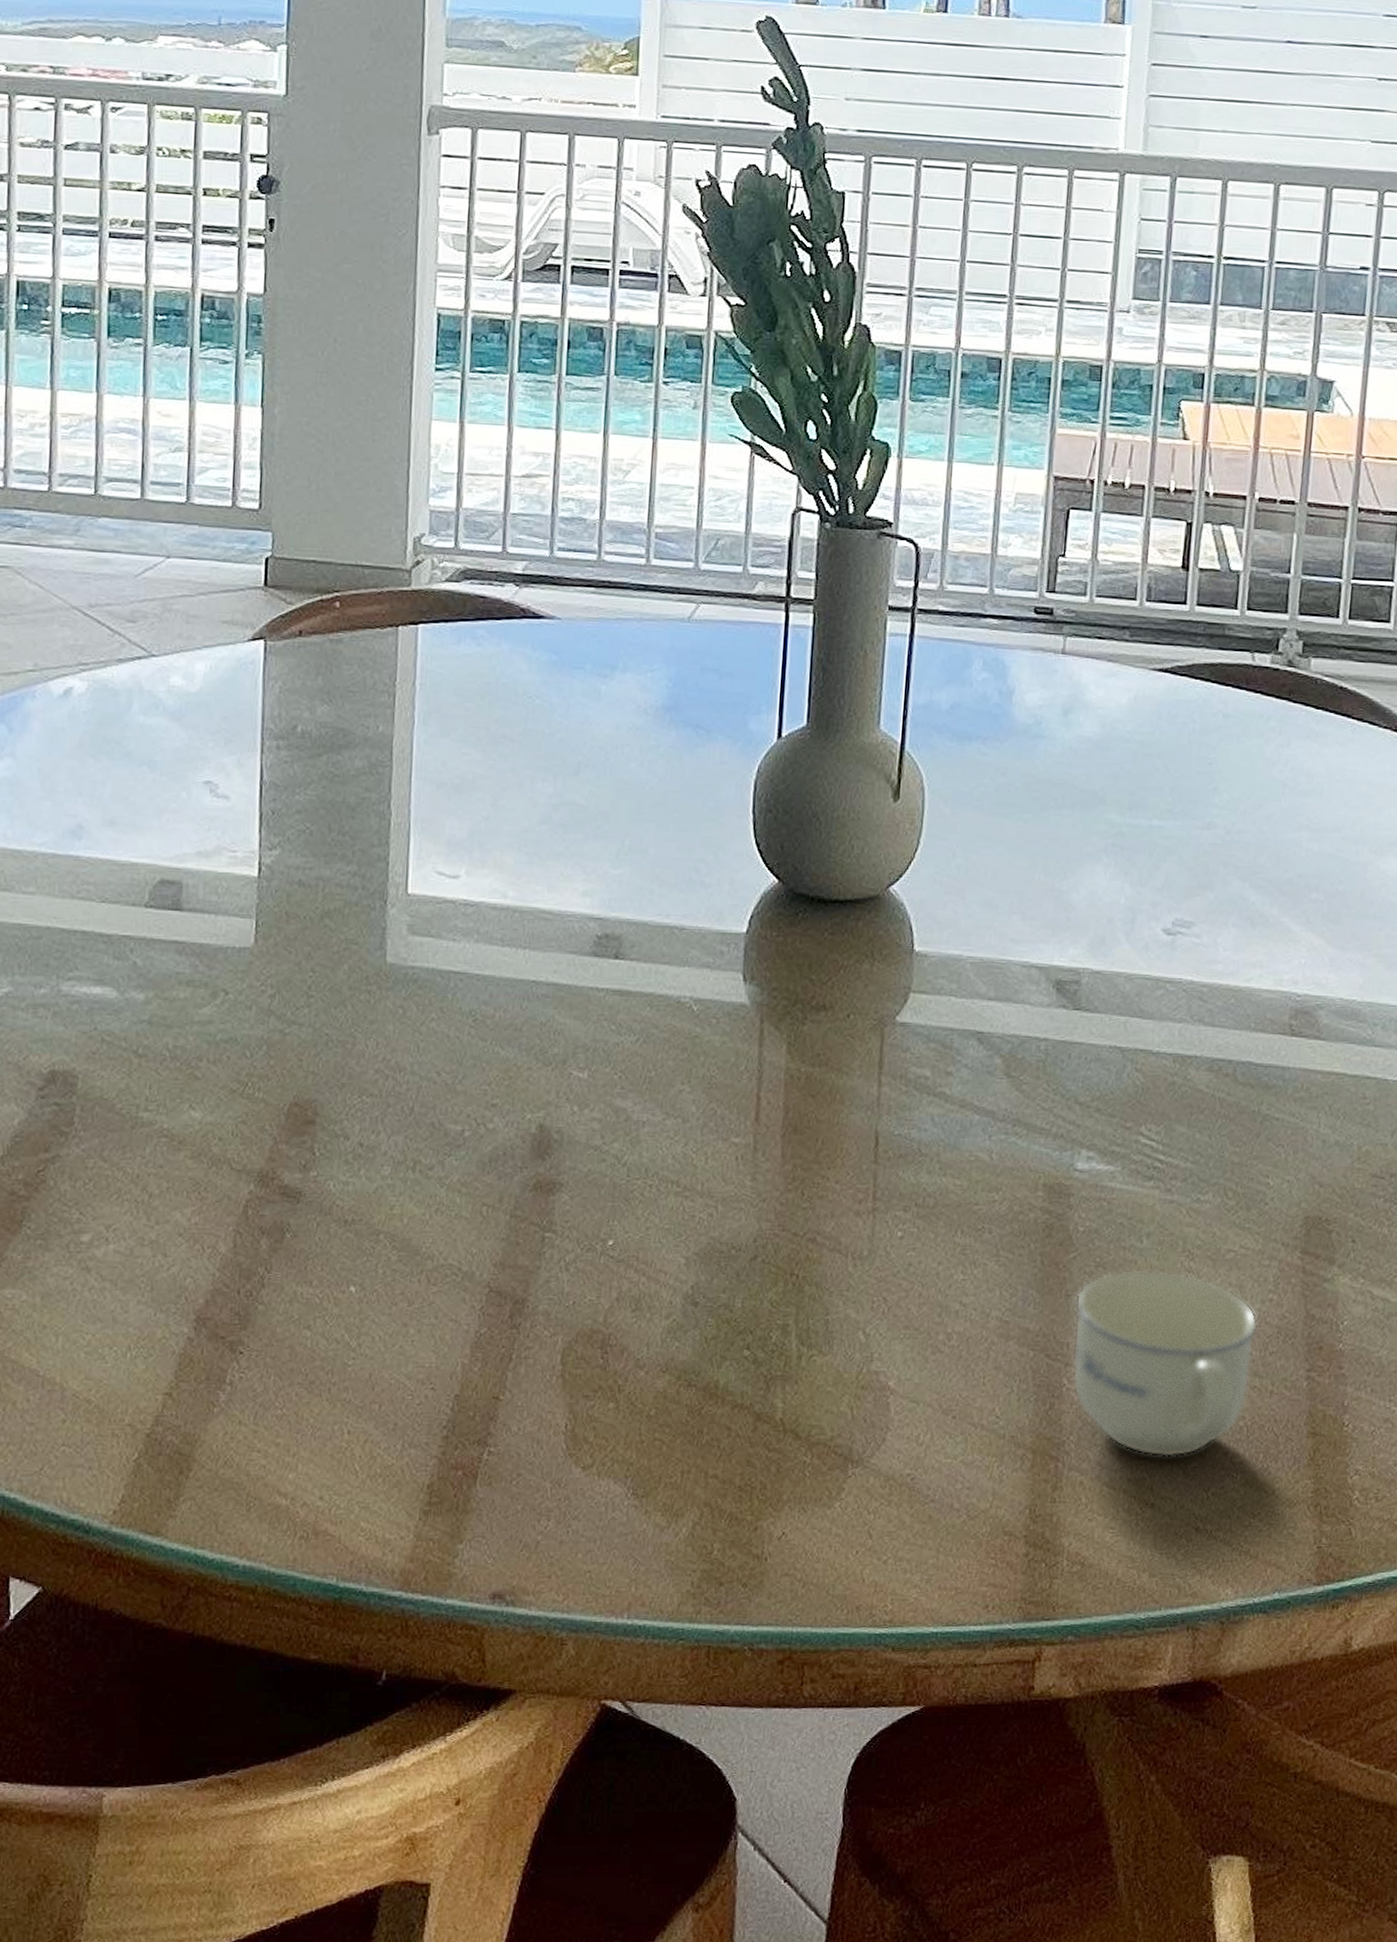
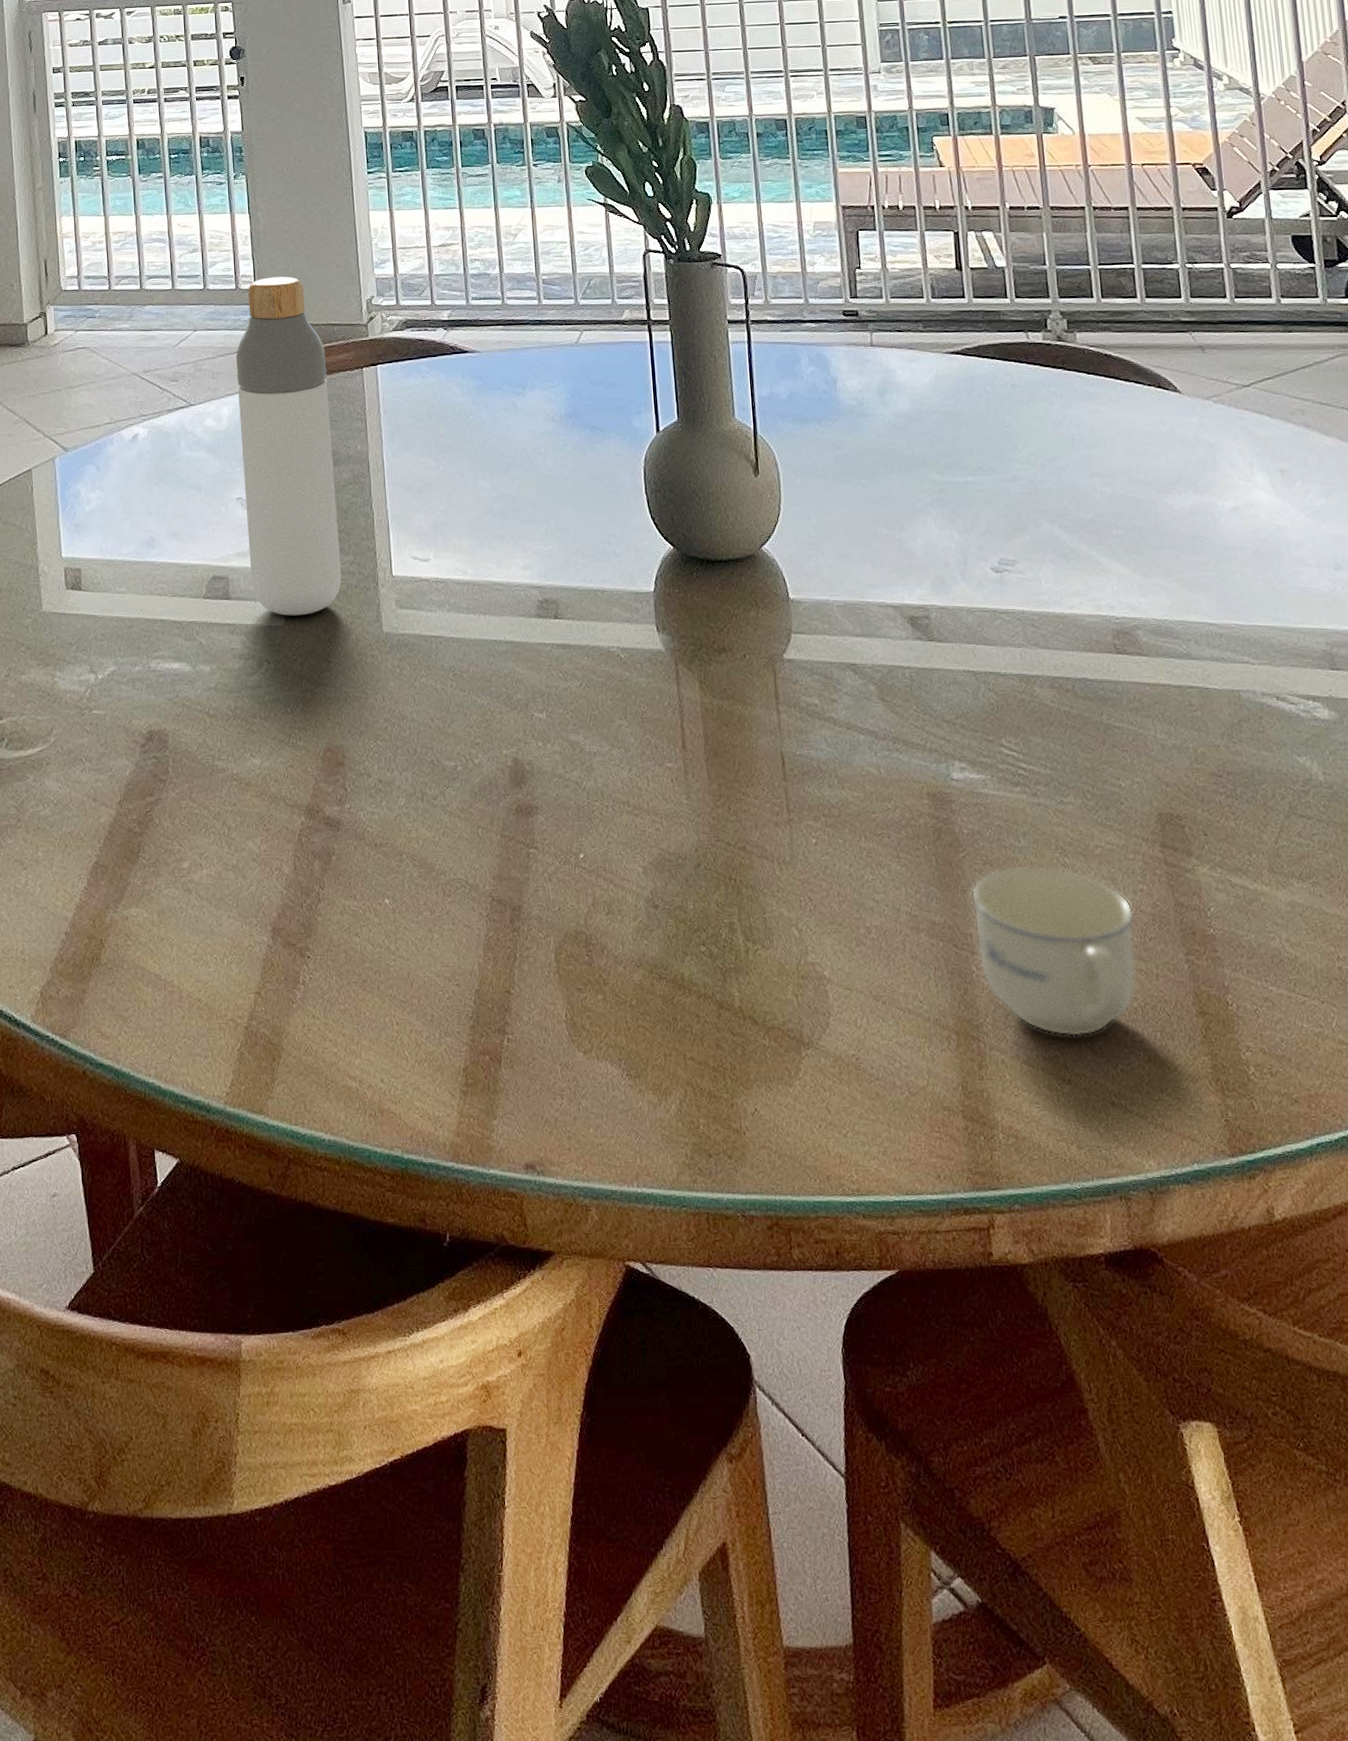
bottle: none [213,495,349,937] -> present [236,276,342,616]

